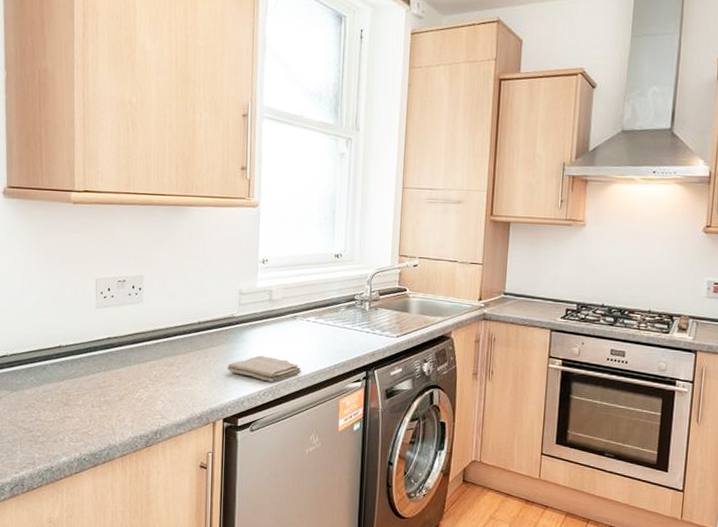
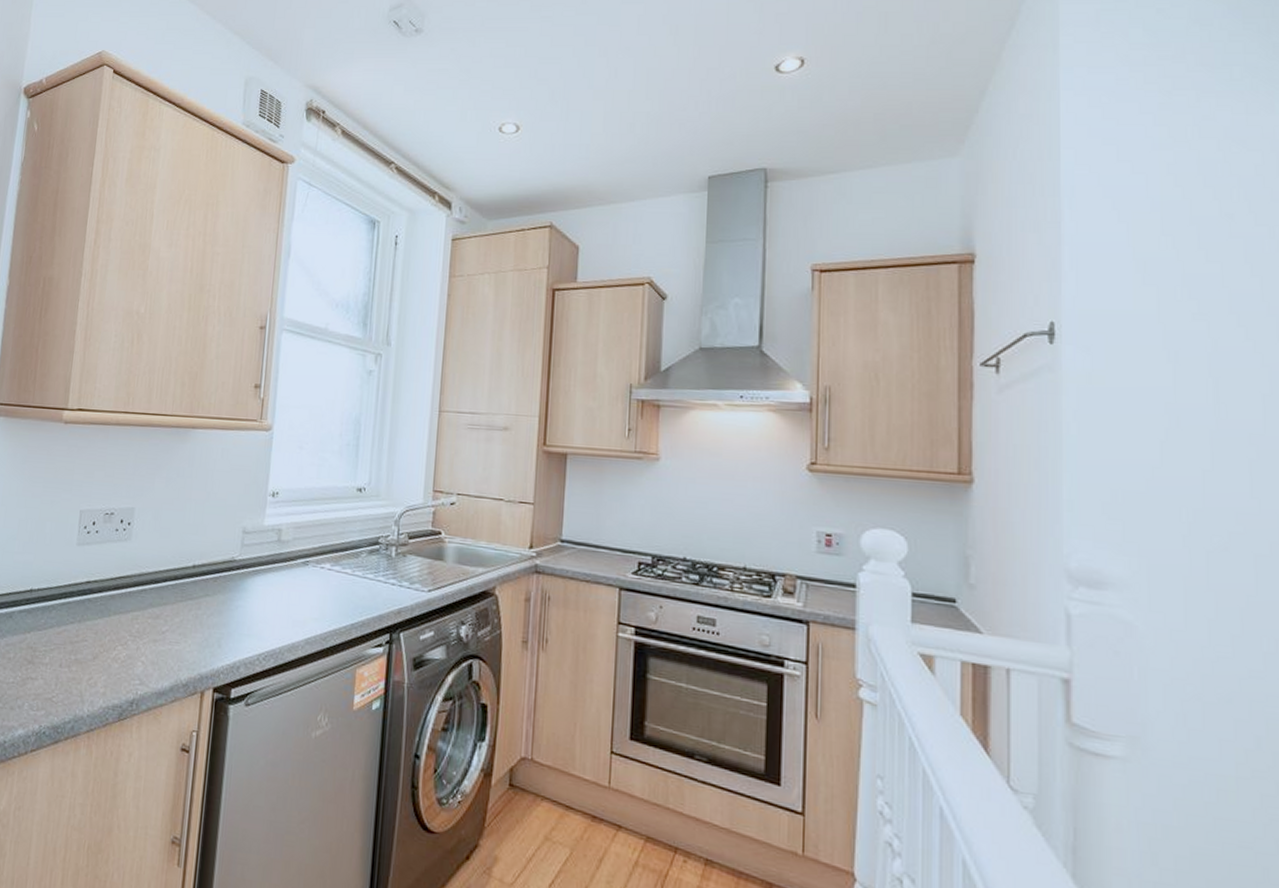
washcloth: present [227,355,301,382] -> none [222,609,311,644]

